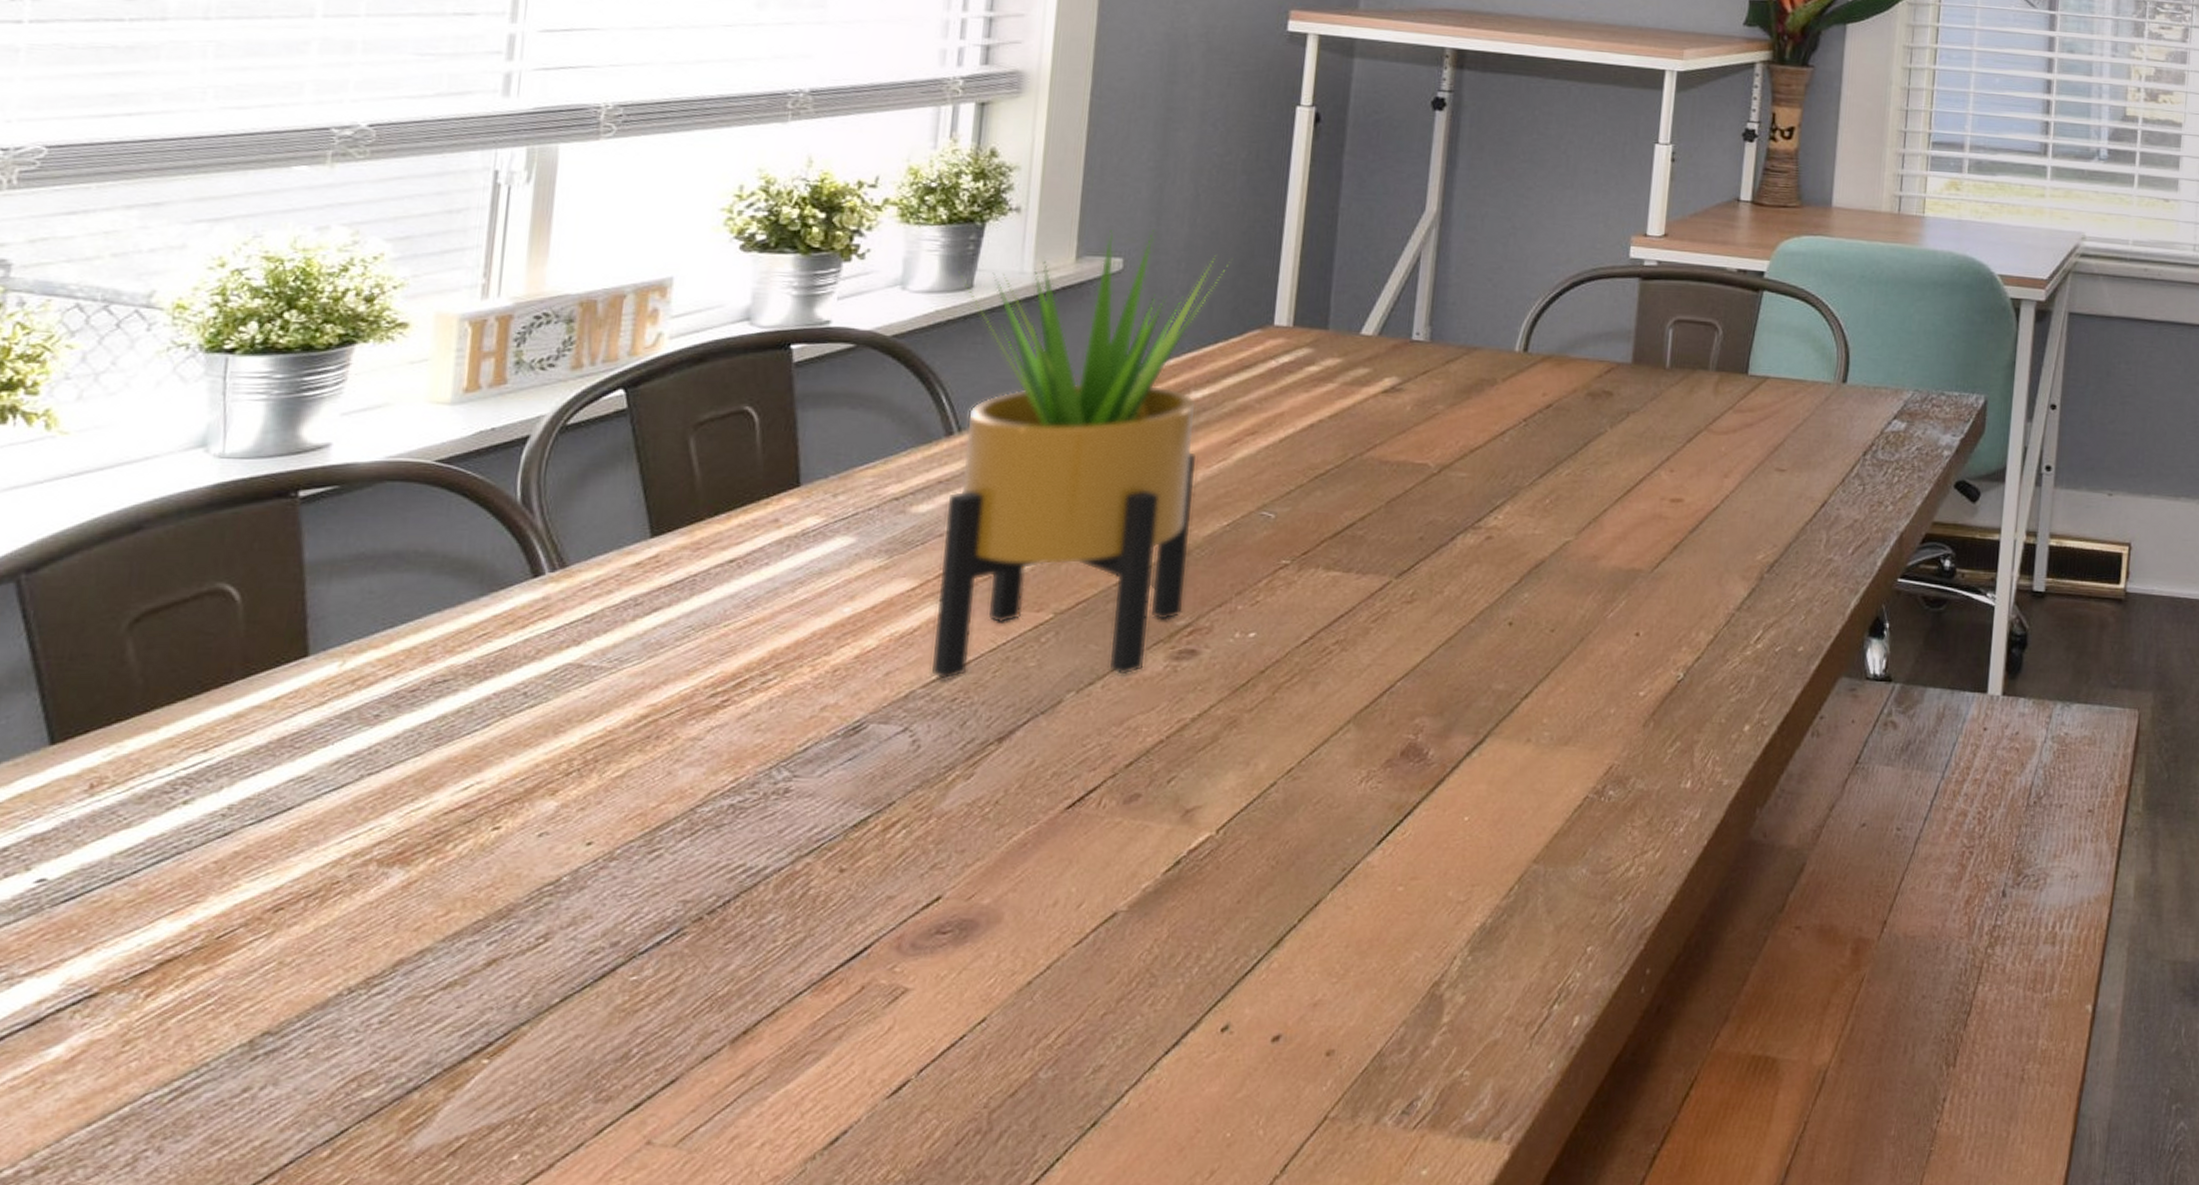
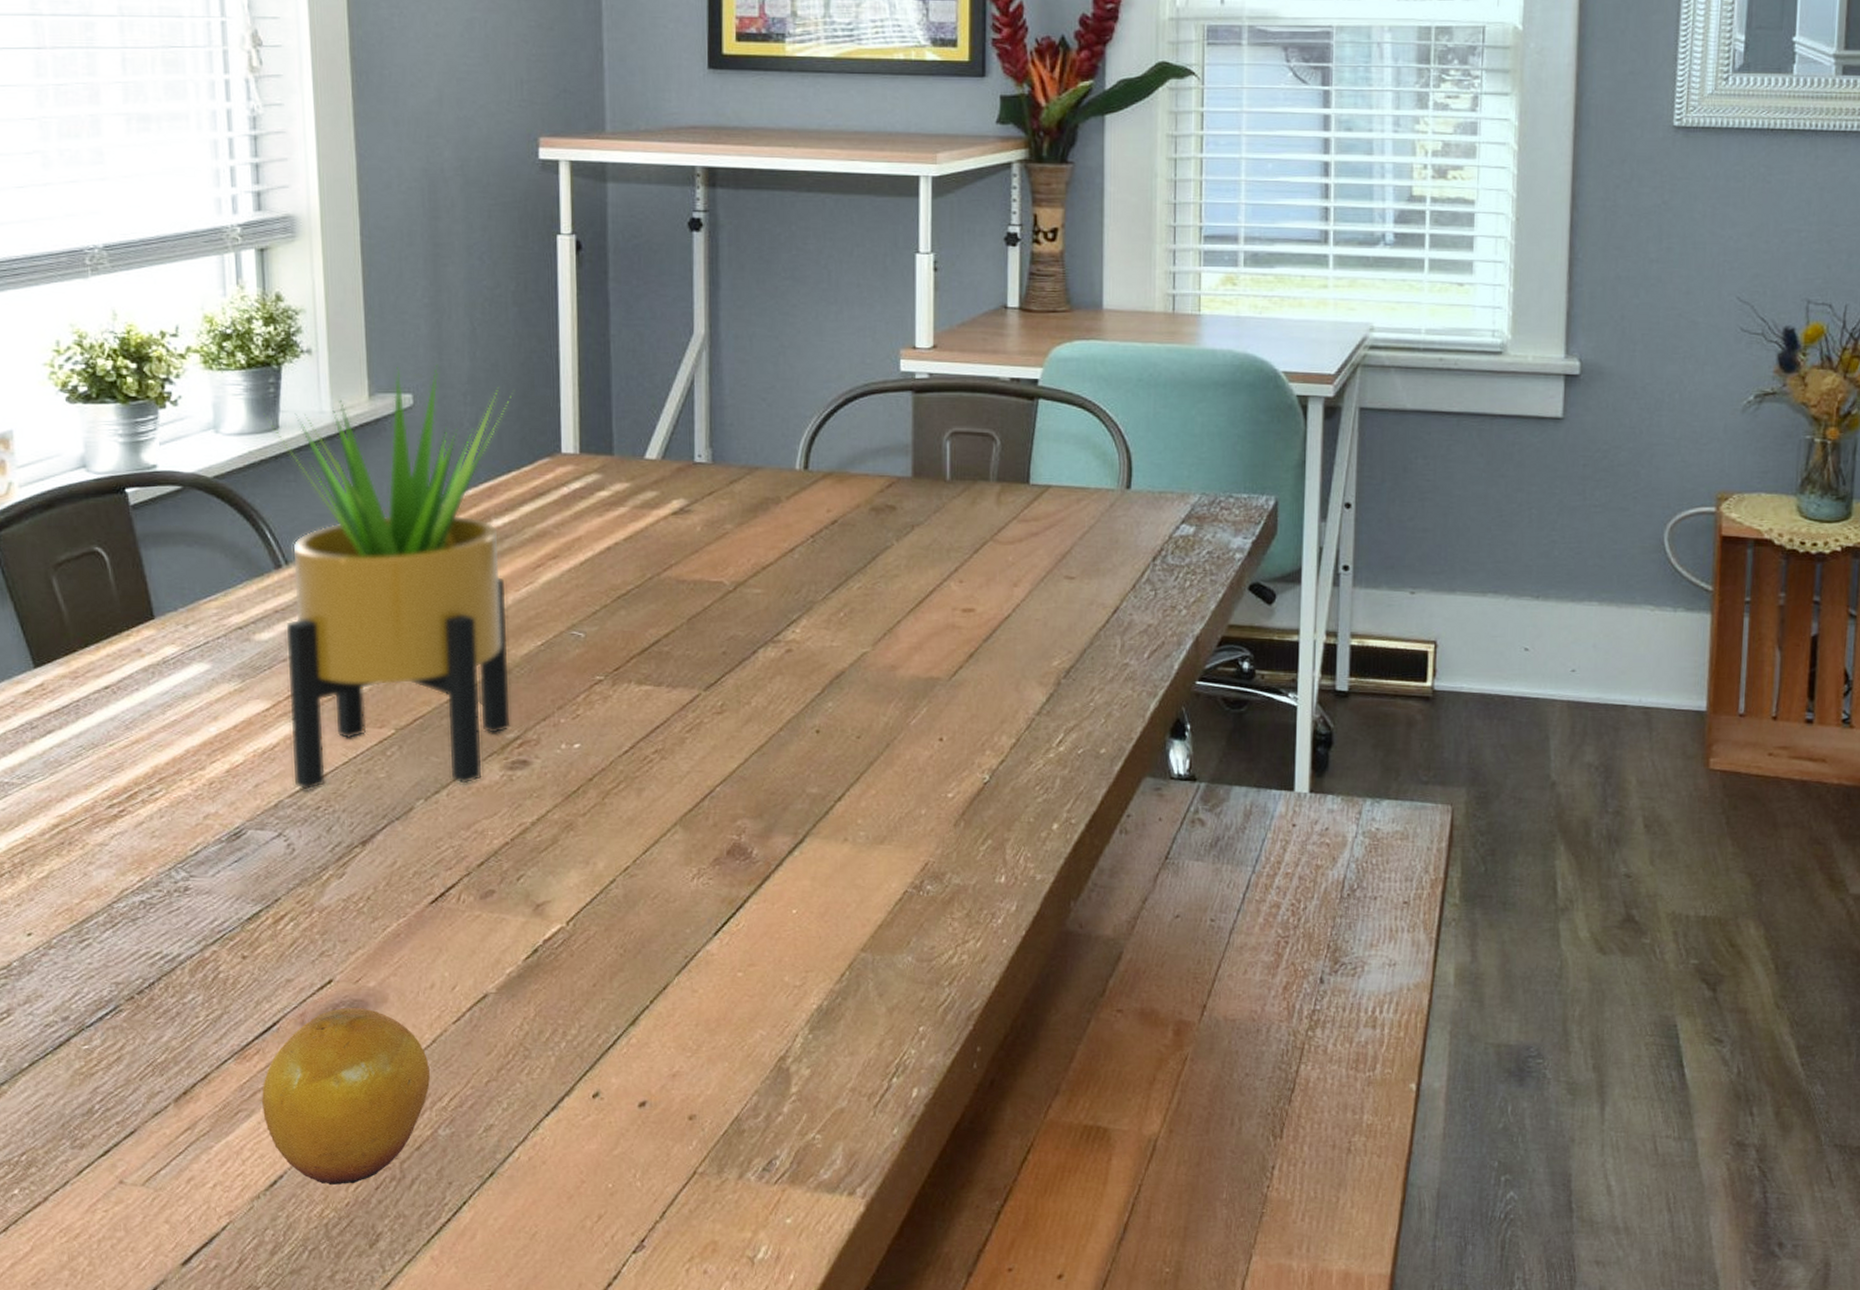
fruit: none [835,929,1039,1141] -> present [262,1008,430,1185]

